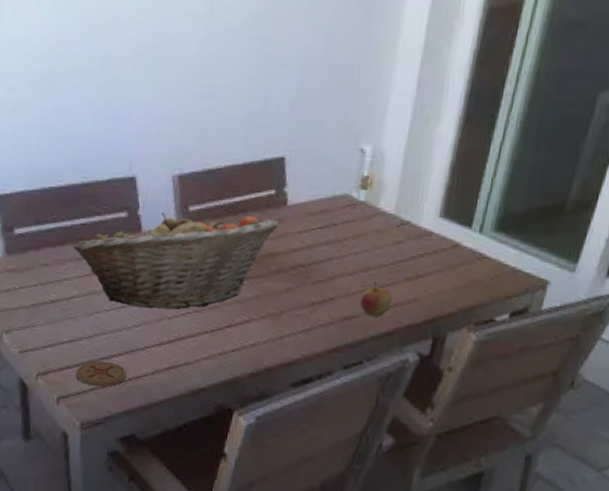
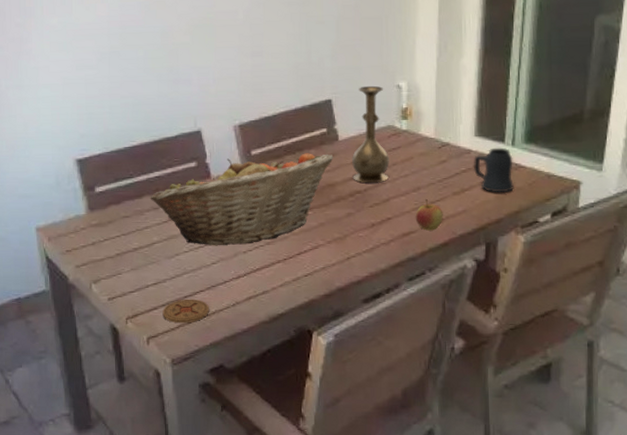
vase: none [297,145,344,257] -> present [352,85,389,182]
mug: none [431,232,478,284] -> present [473,147,514,193]

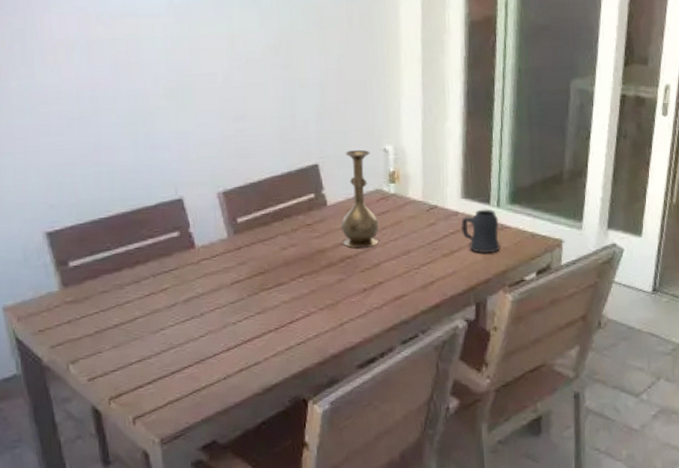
fruit basket: present [150,153,334,246] -> none [130,219,323,319]
coaster: present [162,299,209,324] -> none [148,374,199,401]
apple: present [415,199,443,231] -> none [406,262,434,293]

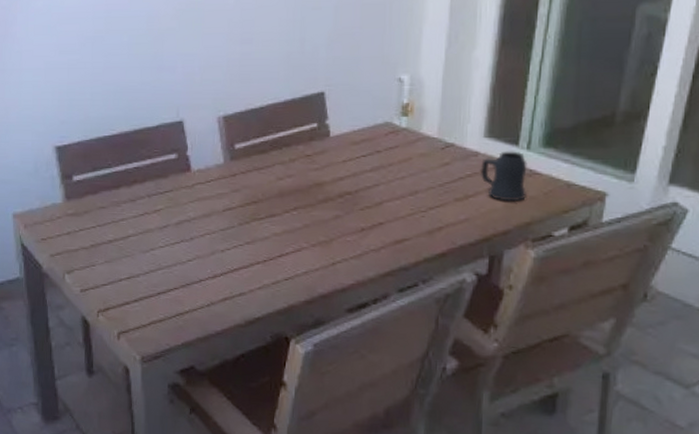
vase: present [341,149,379,248] -> none [343,78,385,183]

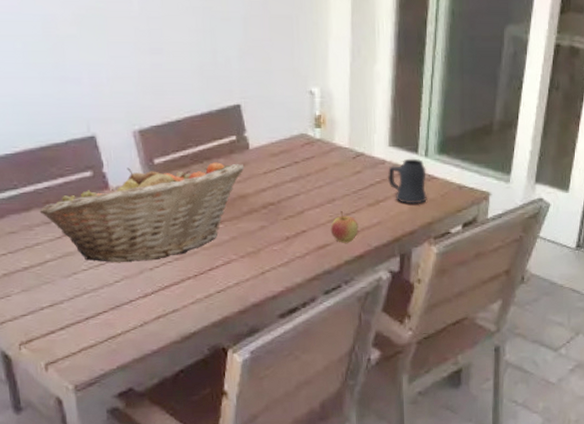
fruit basket: none [127,149,323,243] -> present [39,162,245,263]
apple: none [410,205,442,239] -> present [330,211,359,243]

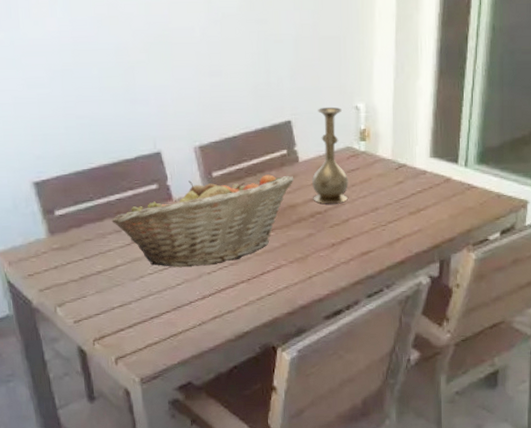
vase: none [264,90,303,194] -> present [312,106,348,203]
apple: present [330,211,359,243] -> none [373,219,400,250]
mug: present [387,158,427,204] -> none [428,168,466,213]

